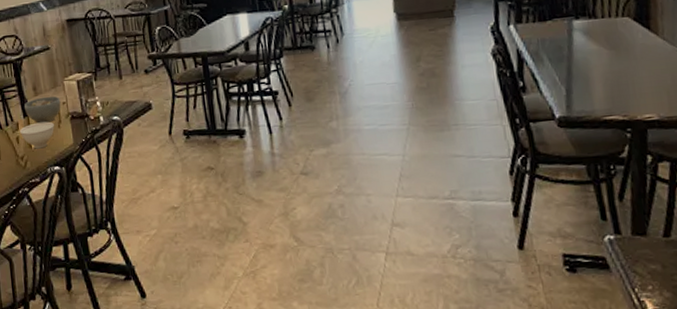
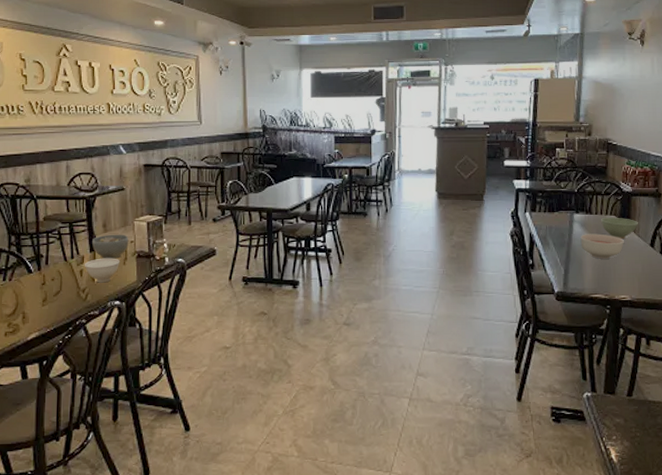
bowl: none [583,41,644,73] -> present [580,233,624,259]
bowl: none [610,18,663,45] -> present [601,217,639,239]

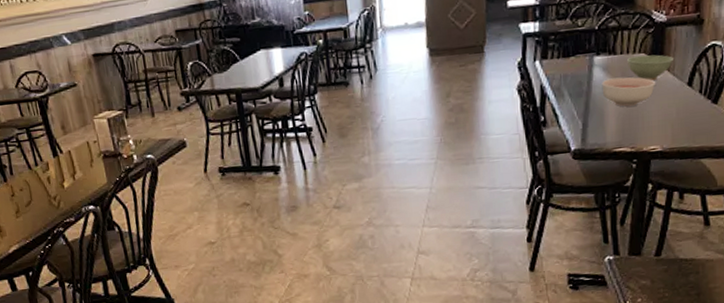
bowl: present [84,258,120,283] -> none [50,161,87,189]
soup bowl: present [92,234,129,259] -> none [53,134,93,163]

